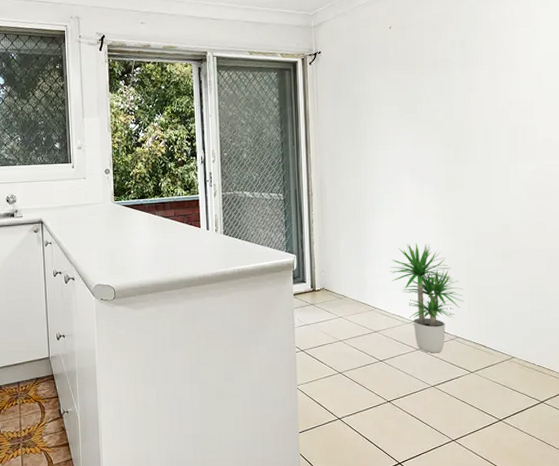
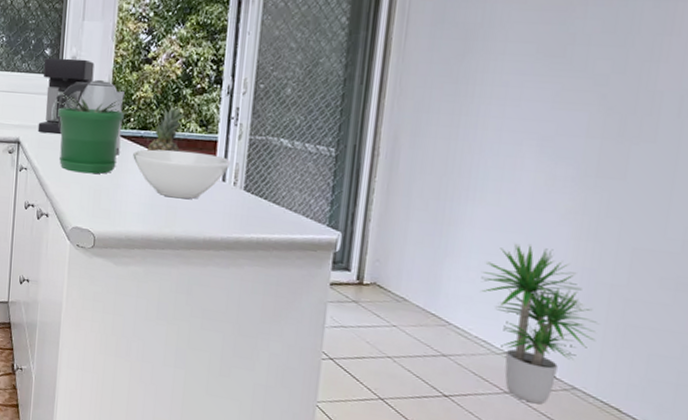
coffee maker: none [55,148,97,212] -> present [37,57,95,134]
planter: none [70,177,134,240] -> present [57,93,135,174]
kettle: none [71,163,126,221] -> present [57,79,125,155]
bowl: none [136,210,211,249] -> present [133,149,231,199]
fruit: none [147,176,173,215] -> present [147,105,186,152]

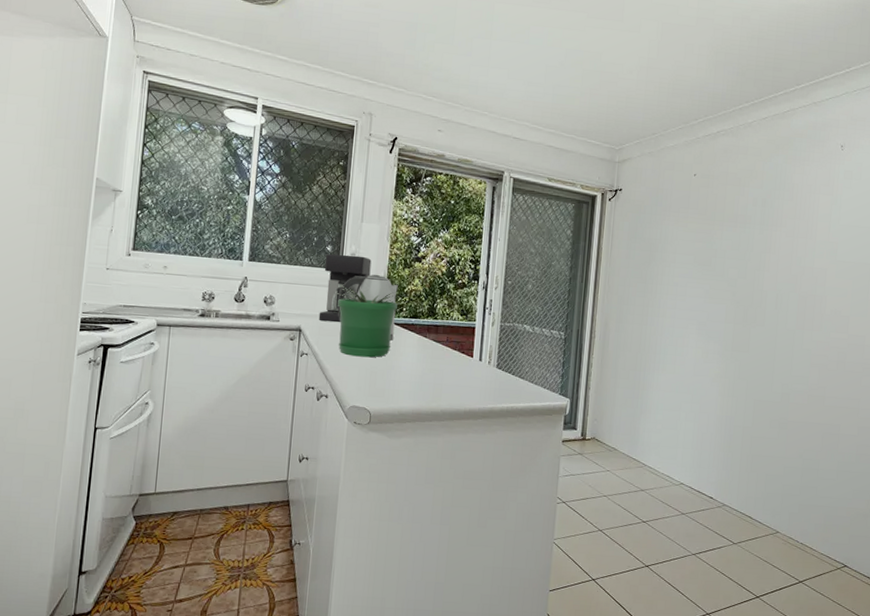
bowl: present [133,149,231,199] -> none [405,335,486,377]
fruit: present [147,105,186,152] -> none [417,297,450,337]
potted plant: present [481,243,597,404] -> none [665,401,736,520]

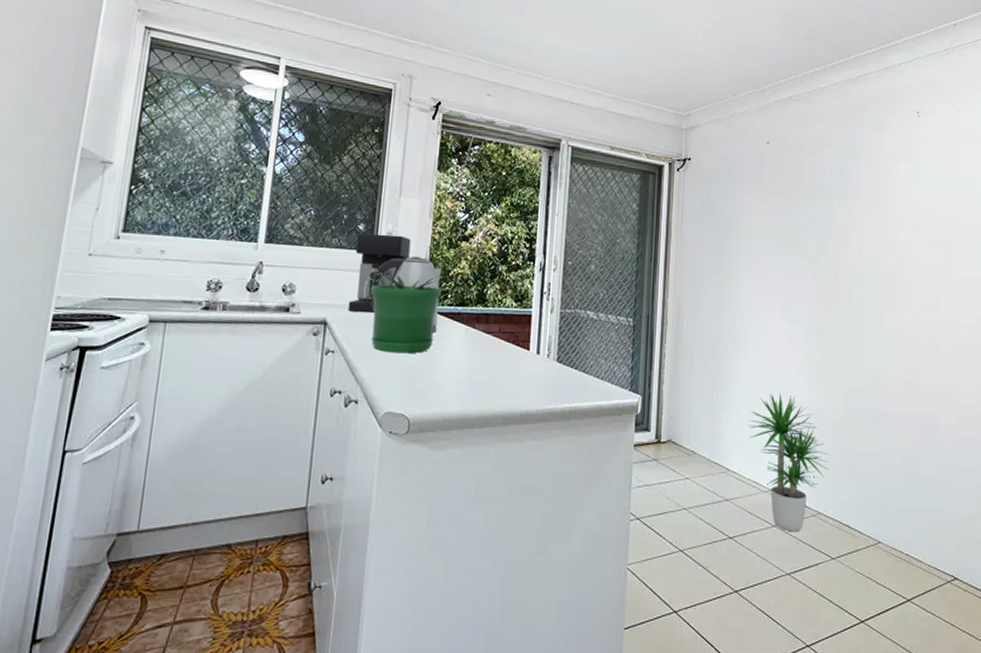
potted plant: none [665,401,736,520] -> present [749,393,829,532]

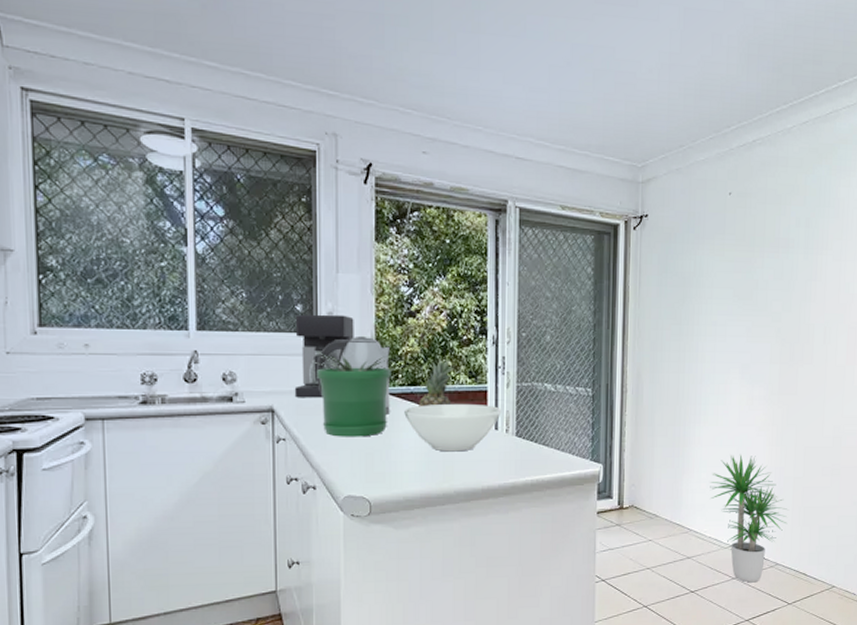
bowl: none [450,325,545,374] -> present [404,403,502,452]
fruit: none [465,281,502,328] -> present [419,358,455,407]

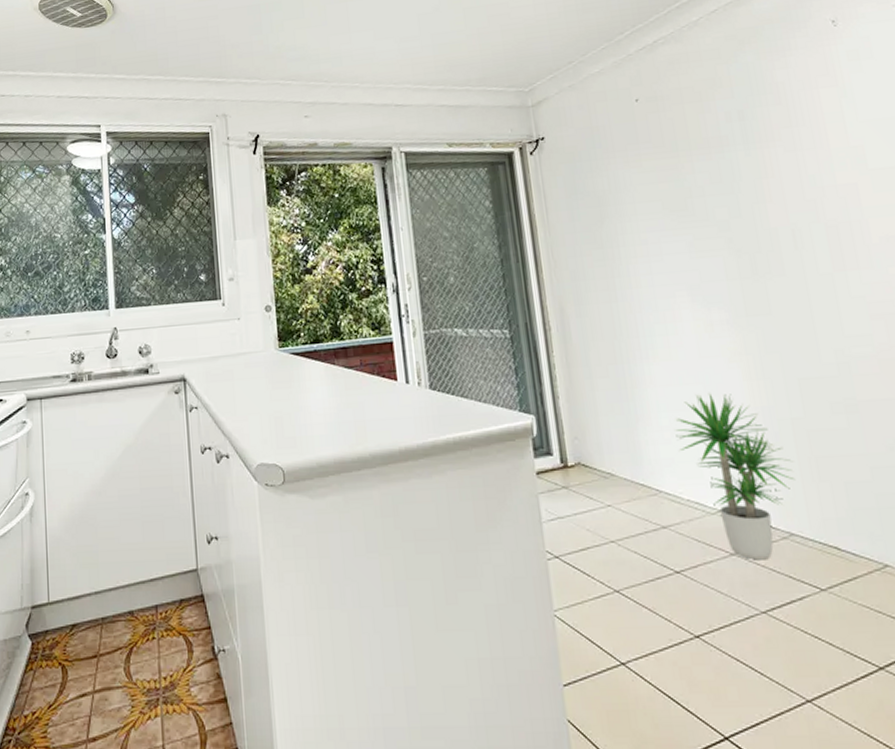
coffee maker: present [294,314,354,398] -> none [199,279,255,365]
planter: present [315,352,403,437] -> none [220,316,304,402]
kettle: present [317,335,390,414] -> none [222,297,295,375]
bowl: present [404,403,502,452] -> none [309,357,411,411]
fruit: present [419,358,455,407] -> none [323,312,357,365]

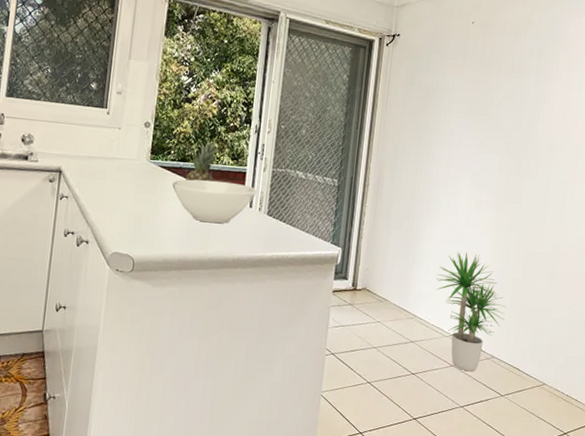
bowl: none [309,357,411,411] -> present [172,179,257,224]
fruit: none [323,312,357,365] -> present [185,140,220,182]

